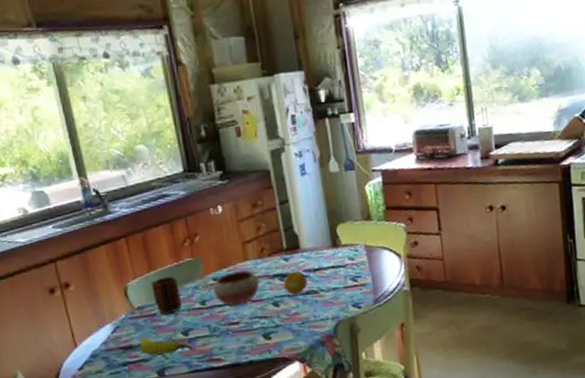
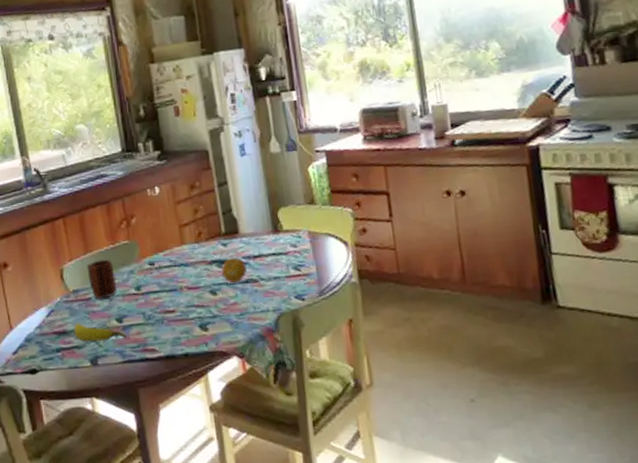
bowl: present [213,270,260,306] -> none [148,255,197,293]

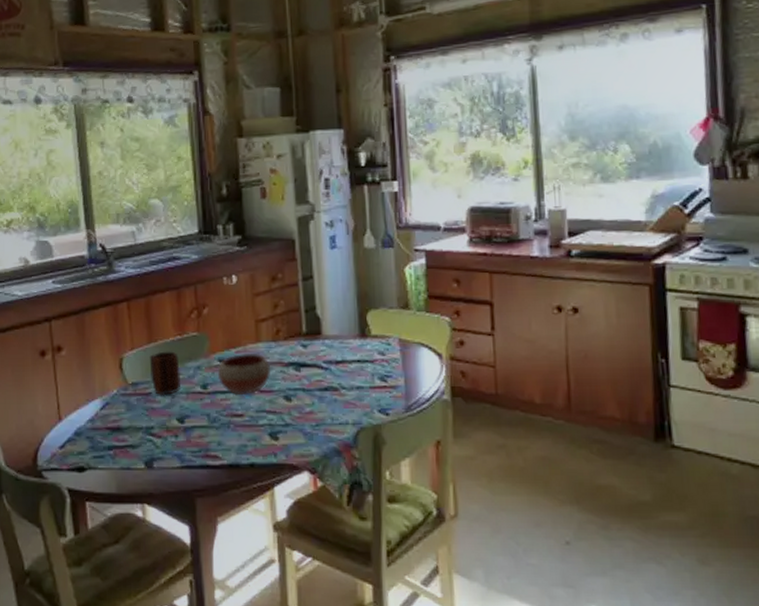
banana: present [74,323,127,342] -> none [129,420,187,442]
bowl: none [148,255,197,293] -> present [217,354,271,394]
fruit: present [221,257,247,284] -> none [298,361,327,390]

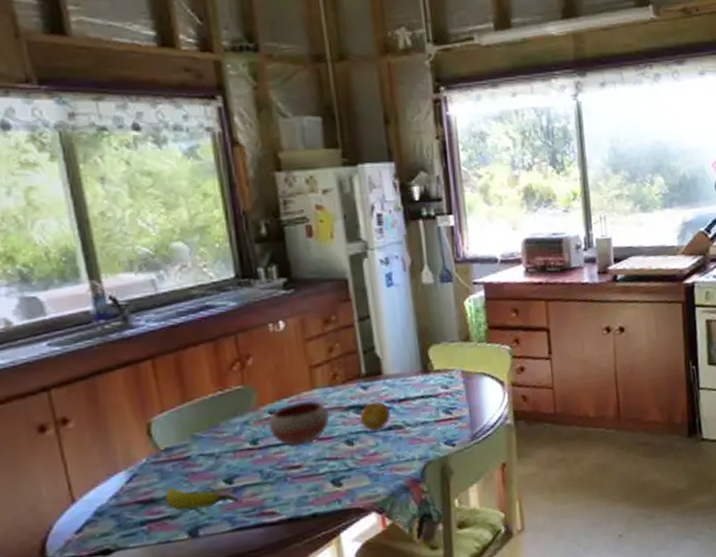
banana: none [129,420,187,442] -> present [165,488,238,510]
mug: present [149,351,180,396] -> none [184,408,226,458]
fruit: none [298,361,327,390] -> present [359,401,390,431]

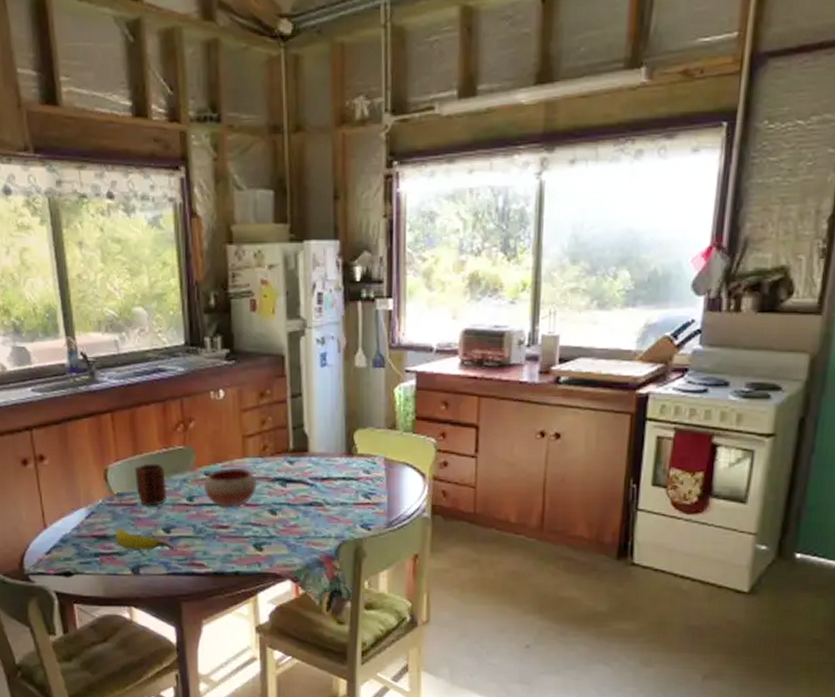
mug: none [184,408,226,458] -> present [134,463,166,507]
fruit: present [359,401,390,431] -> none [284,477,312,505]

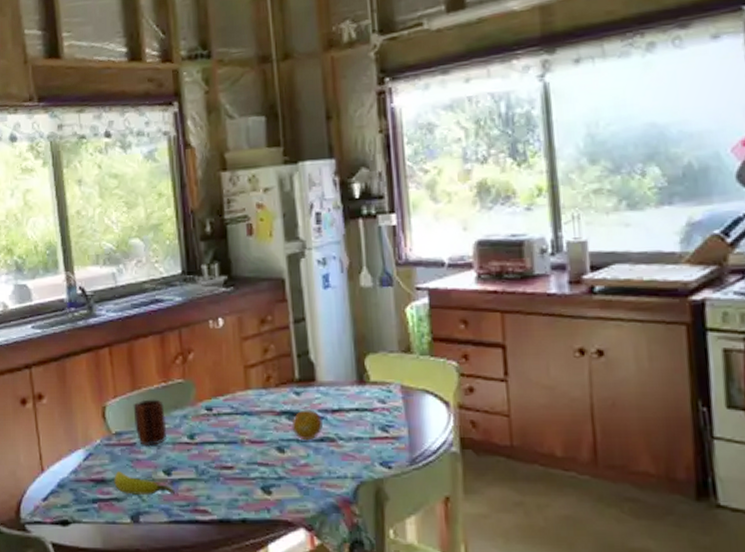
bowl: present [203,468,257,507] -> none [205,402,262,445]
fruit: none [284,477,312,505] -> present [291,409,323,441]

